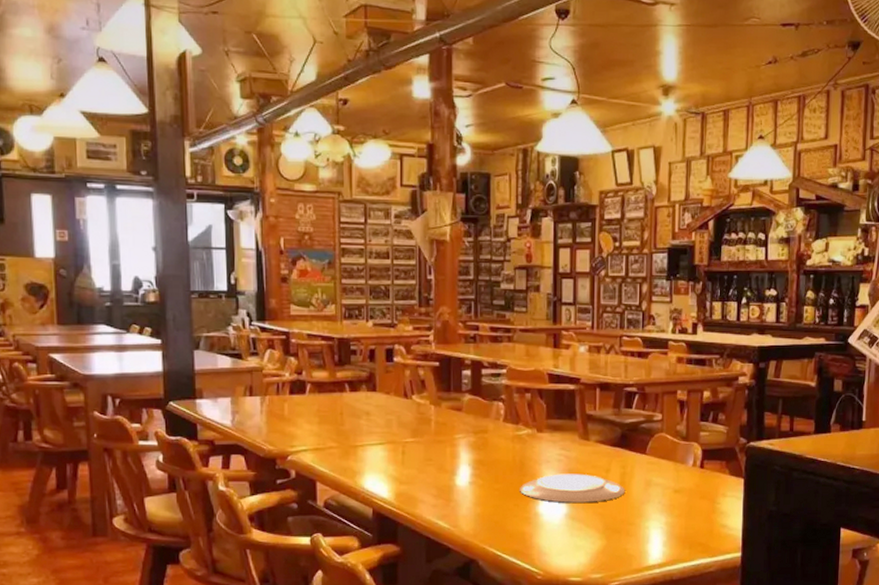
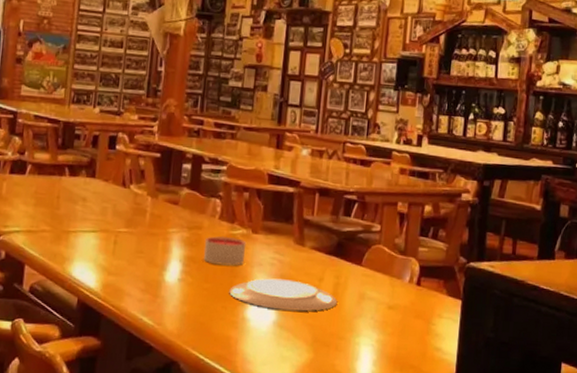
candle: none [492,437,533,465] -> present [204,235,247,266]

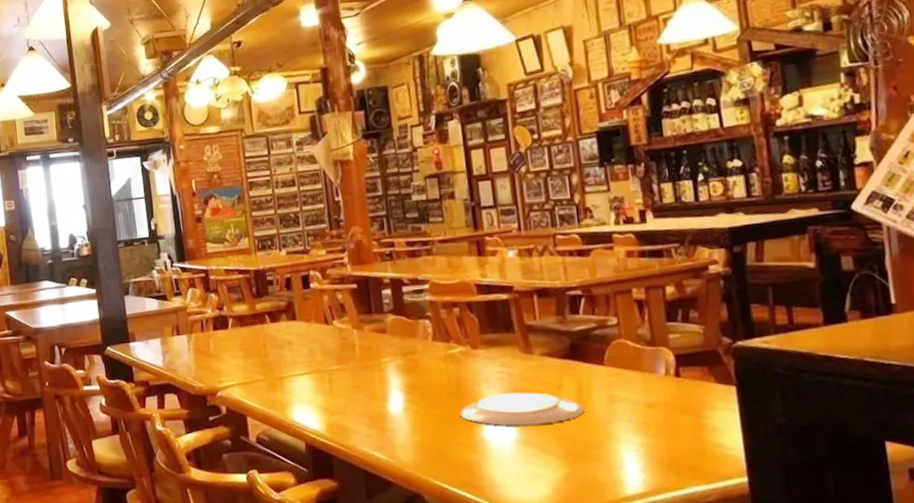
candle: present [204,235,247,266] -> none [423,356,470,388]

